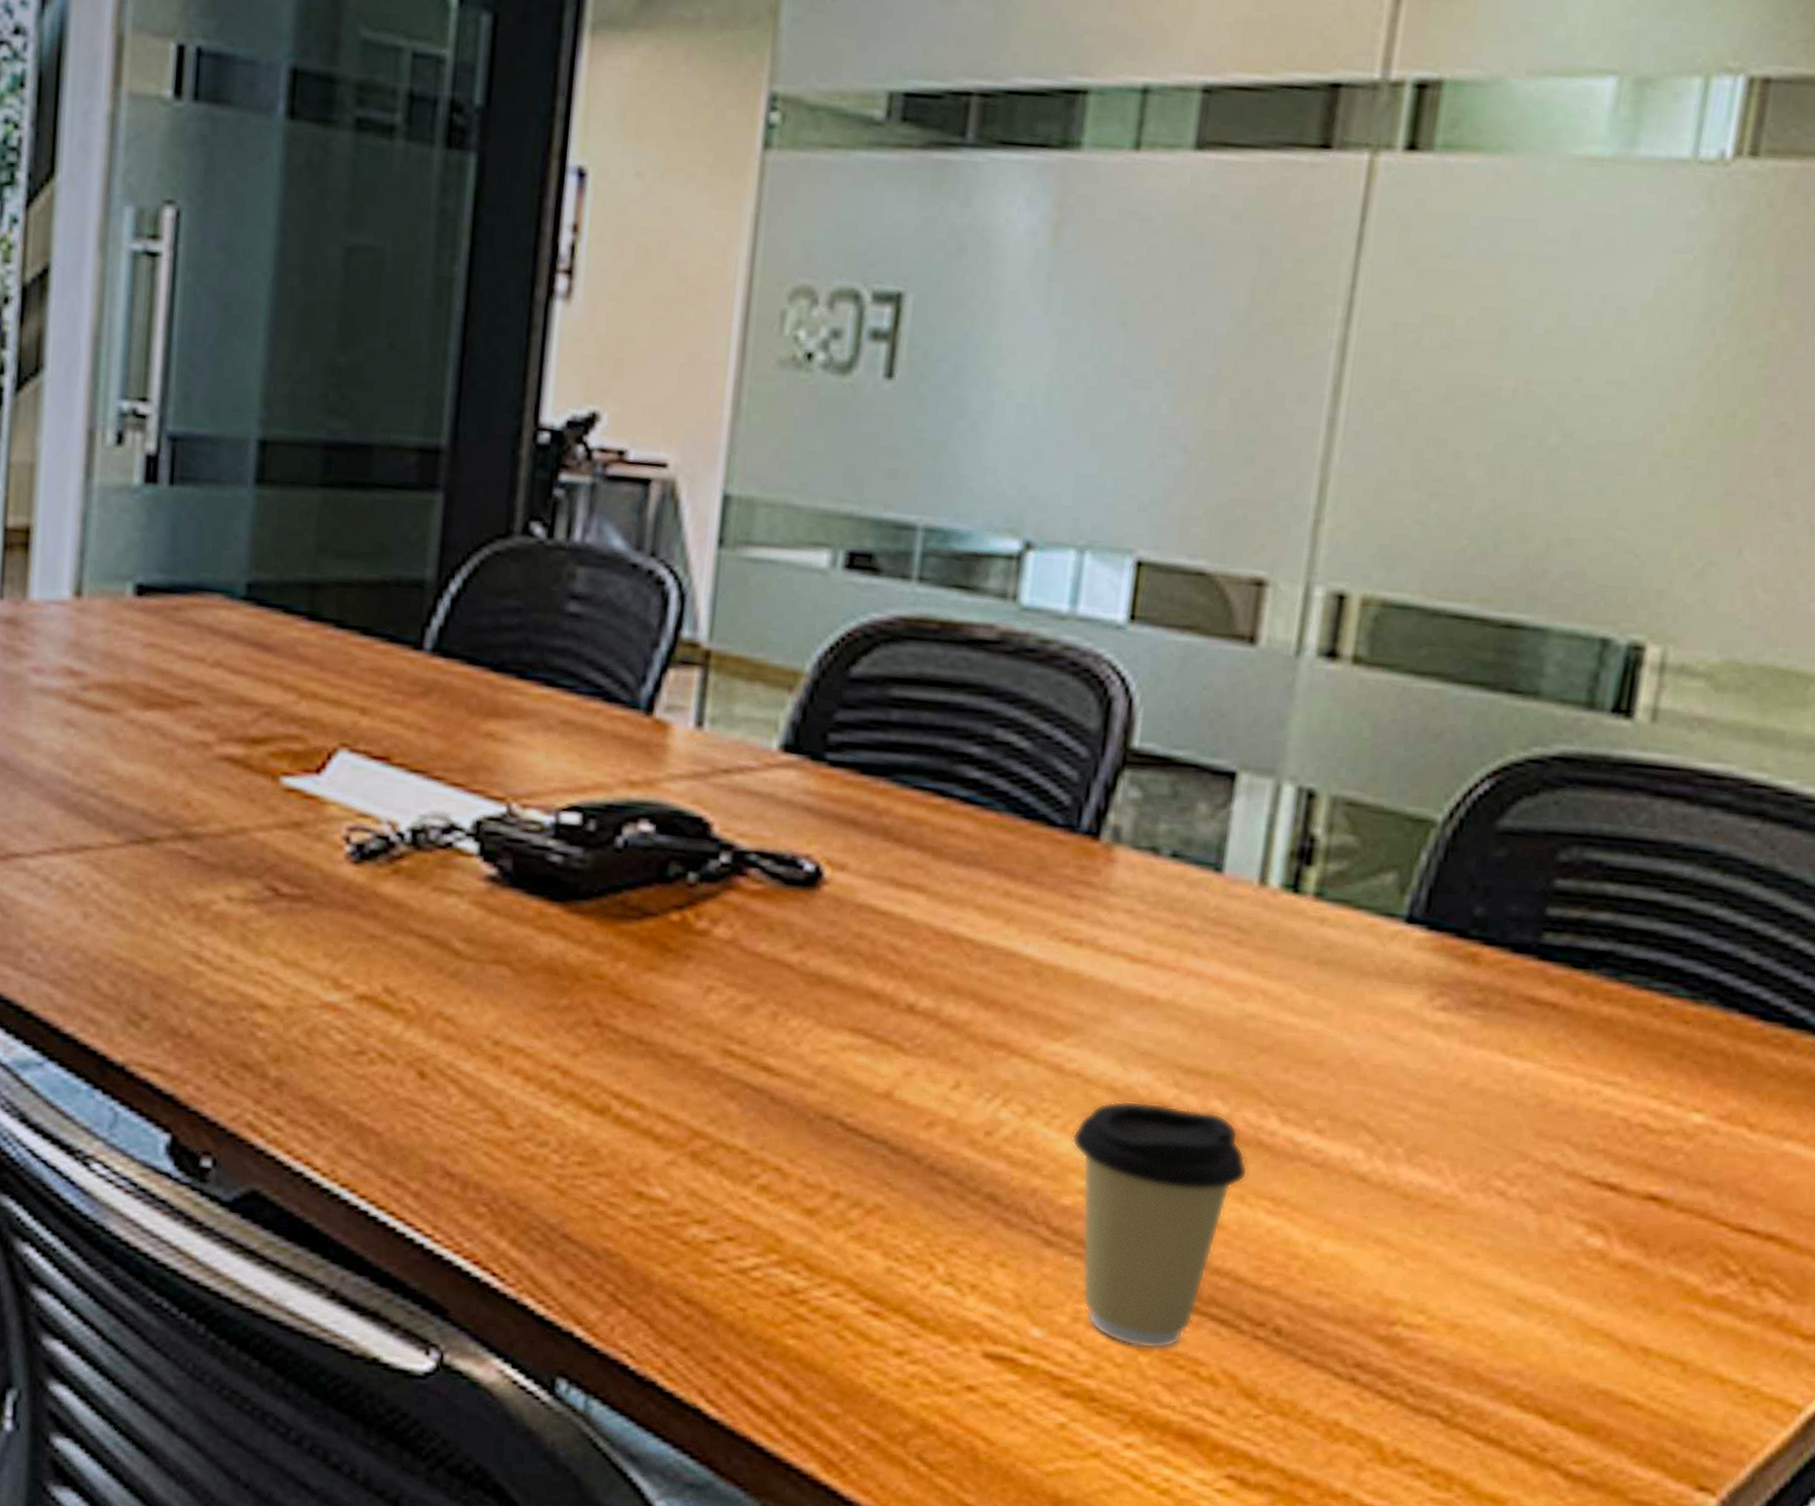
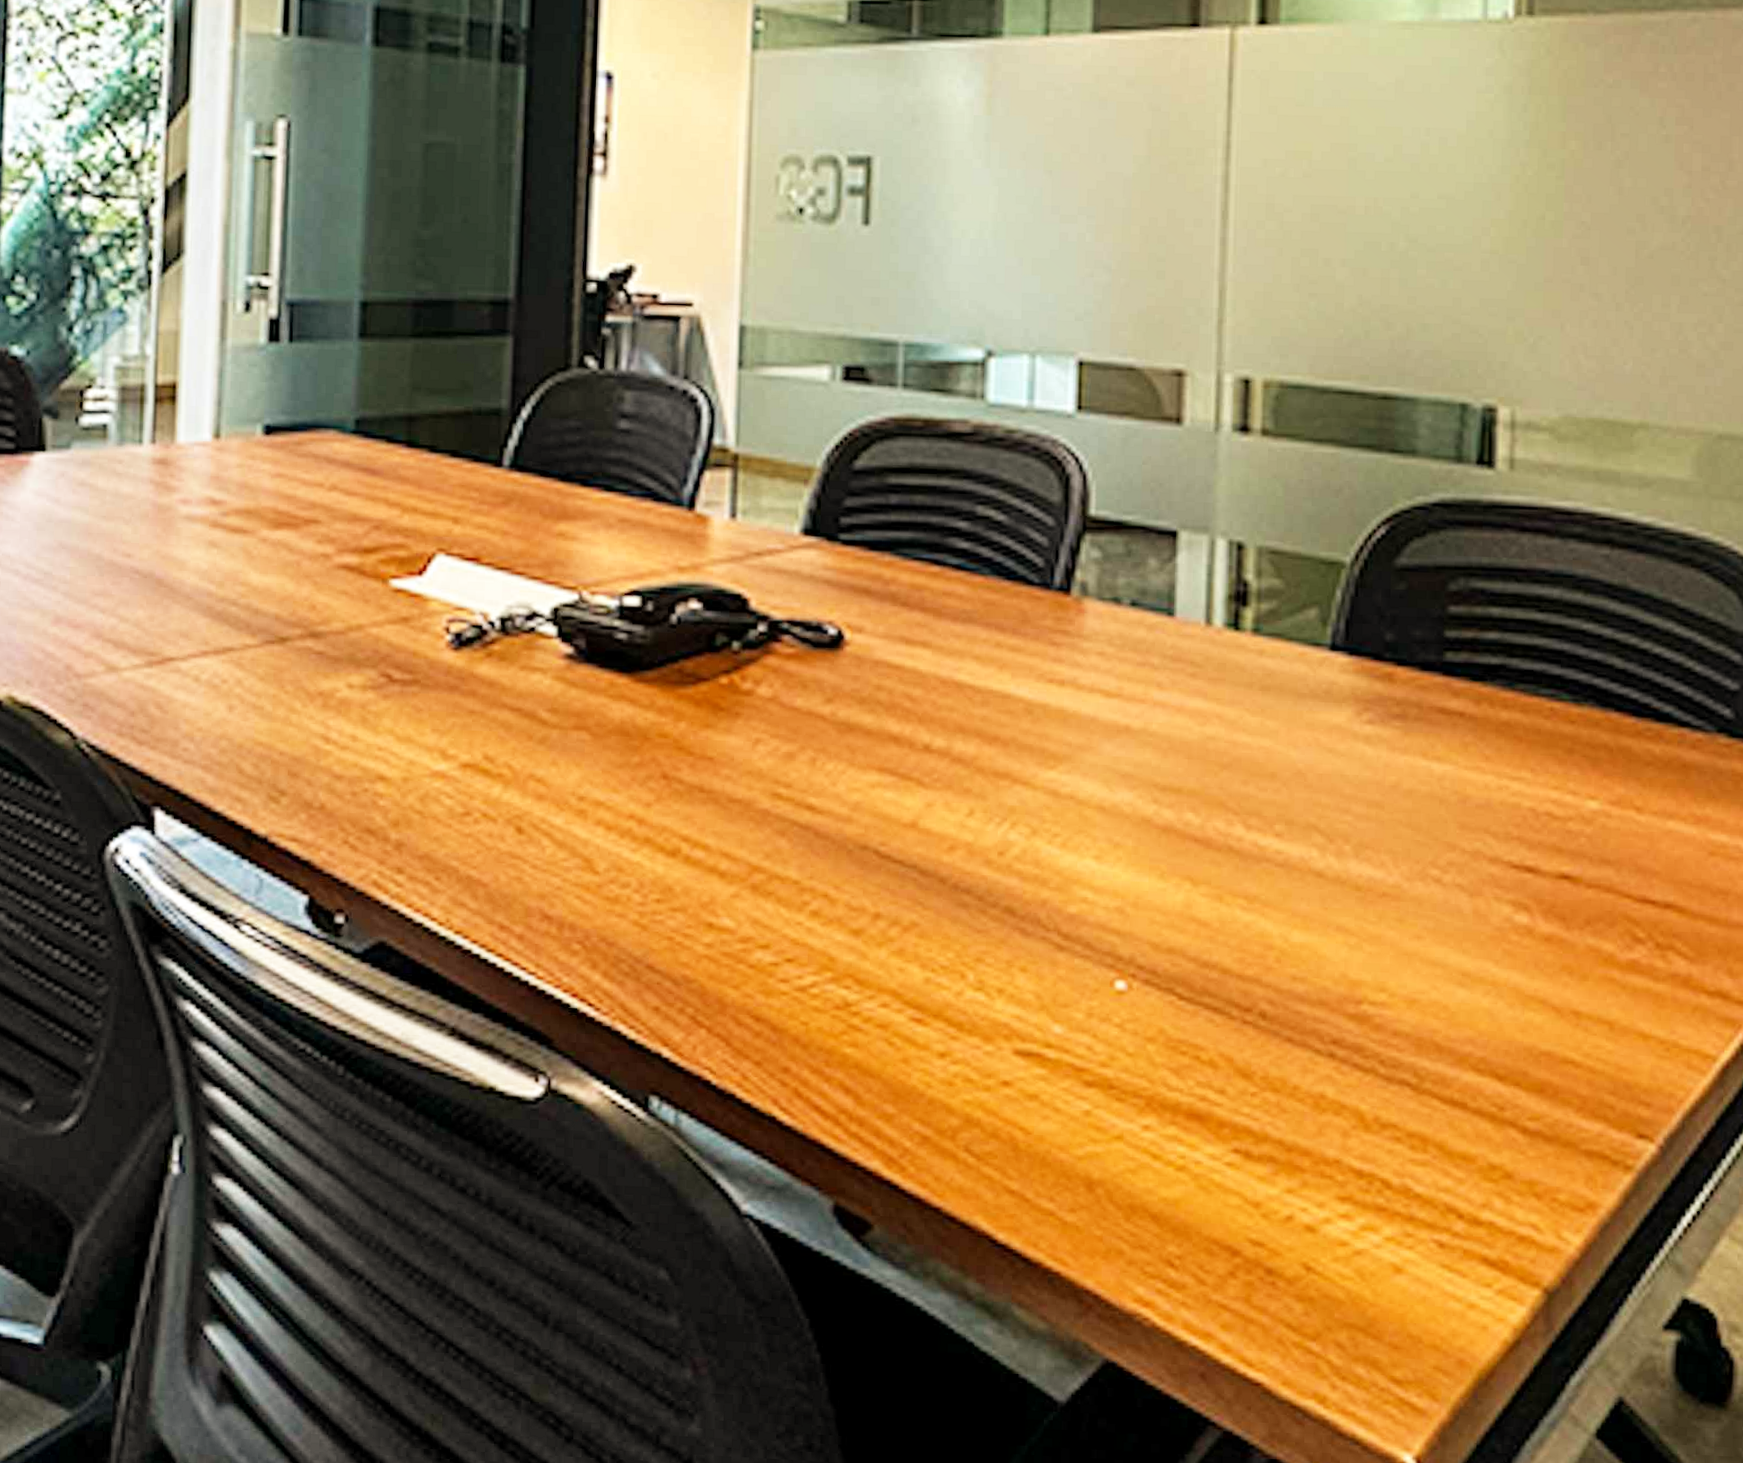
coffee cup: present [1071,1100,1248,1349] -> none [1071,817,1223,1038]

